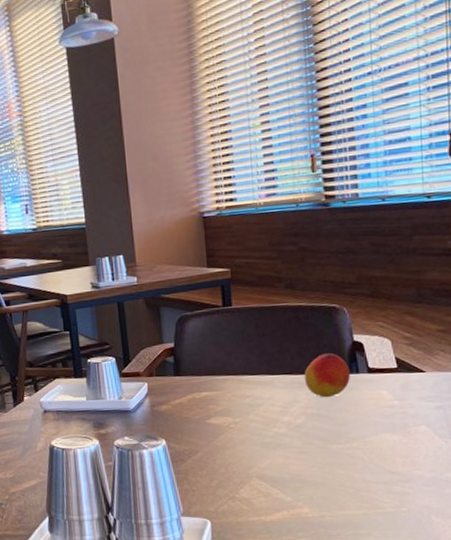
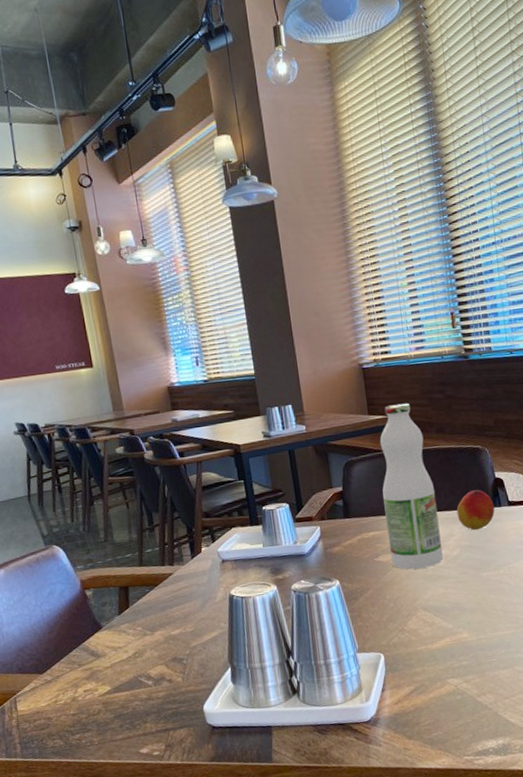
juice bottle: none [218,255,285,435] -> present [379,403,443,570]

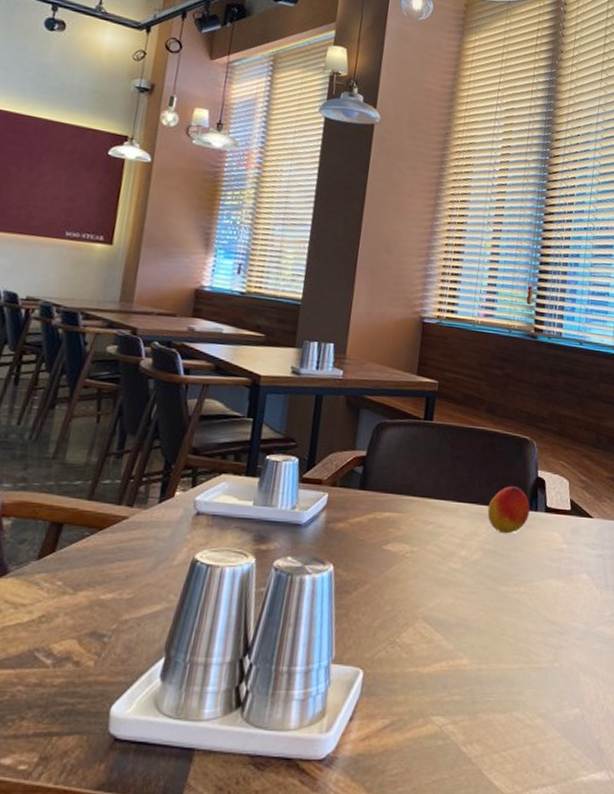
juice bottle: present [379,403,443,570] -> none [401,369,471,568]

